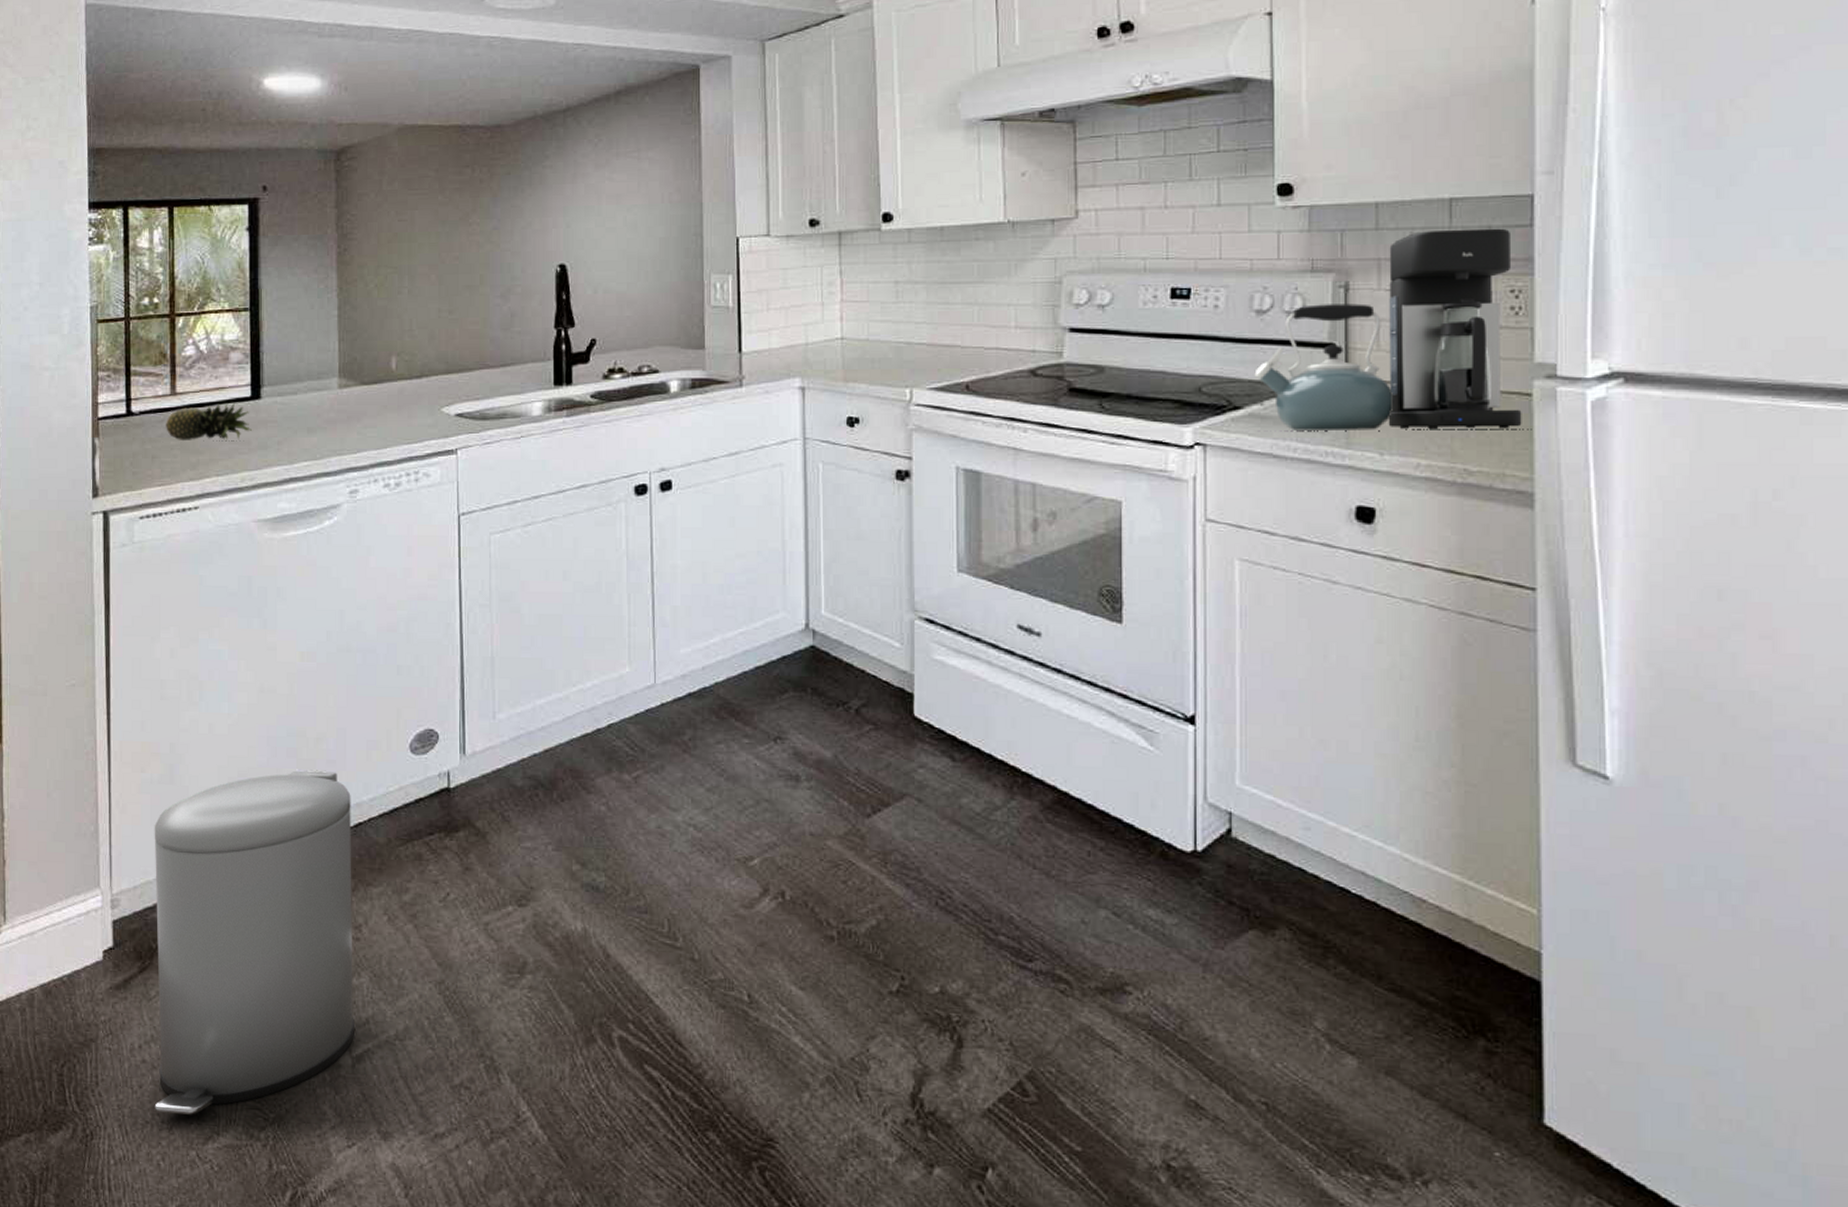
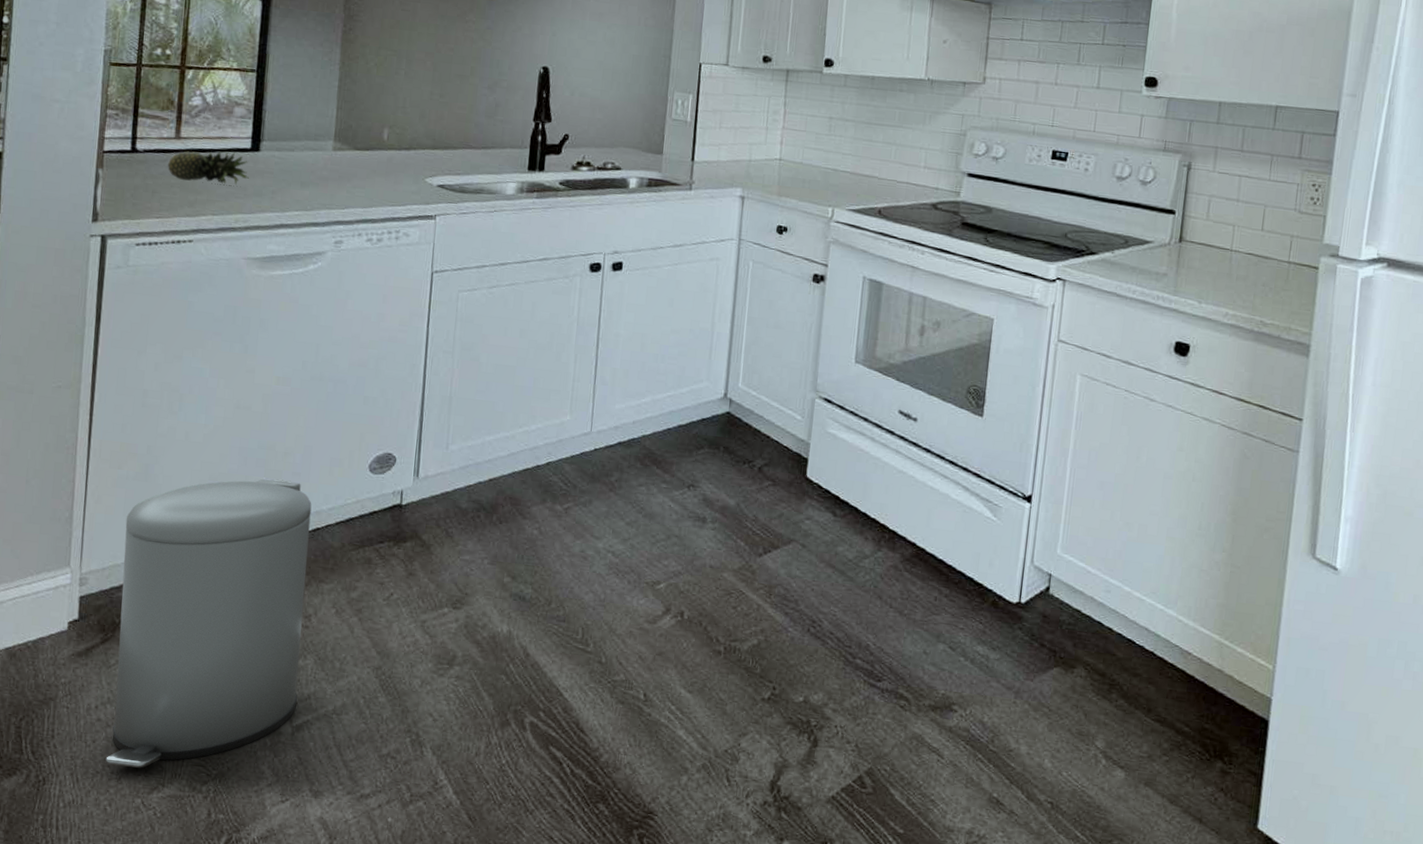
kettle: present [1254,303,1394,430] -> none [1110,177,1215,283]
coffee maker: present [1388,228,1522,430] -> none [1207,129,1318,293]

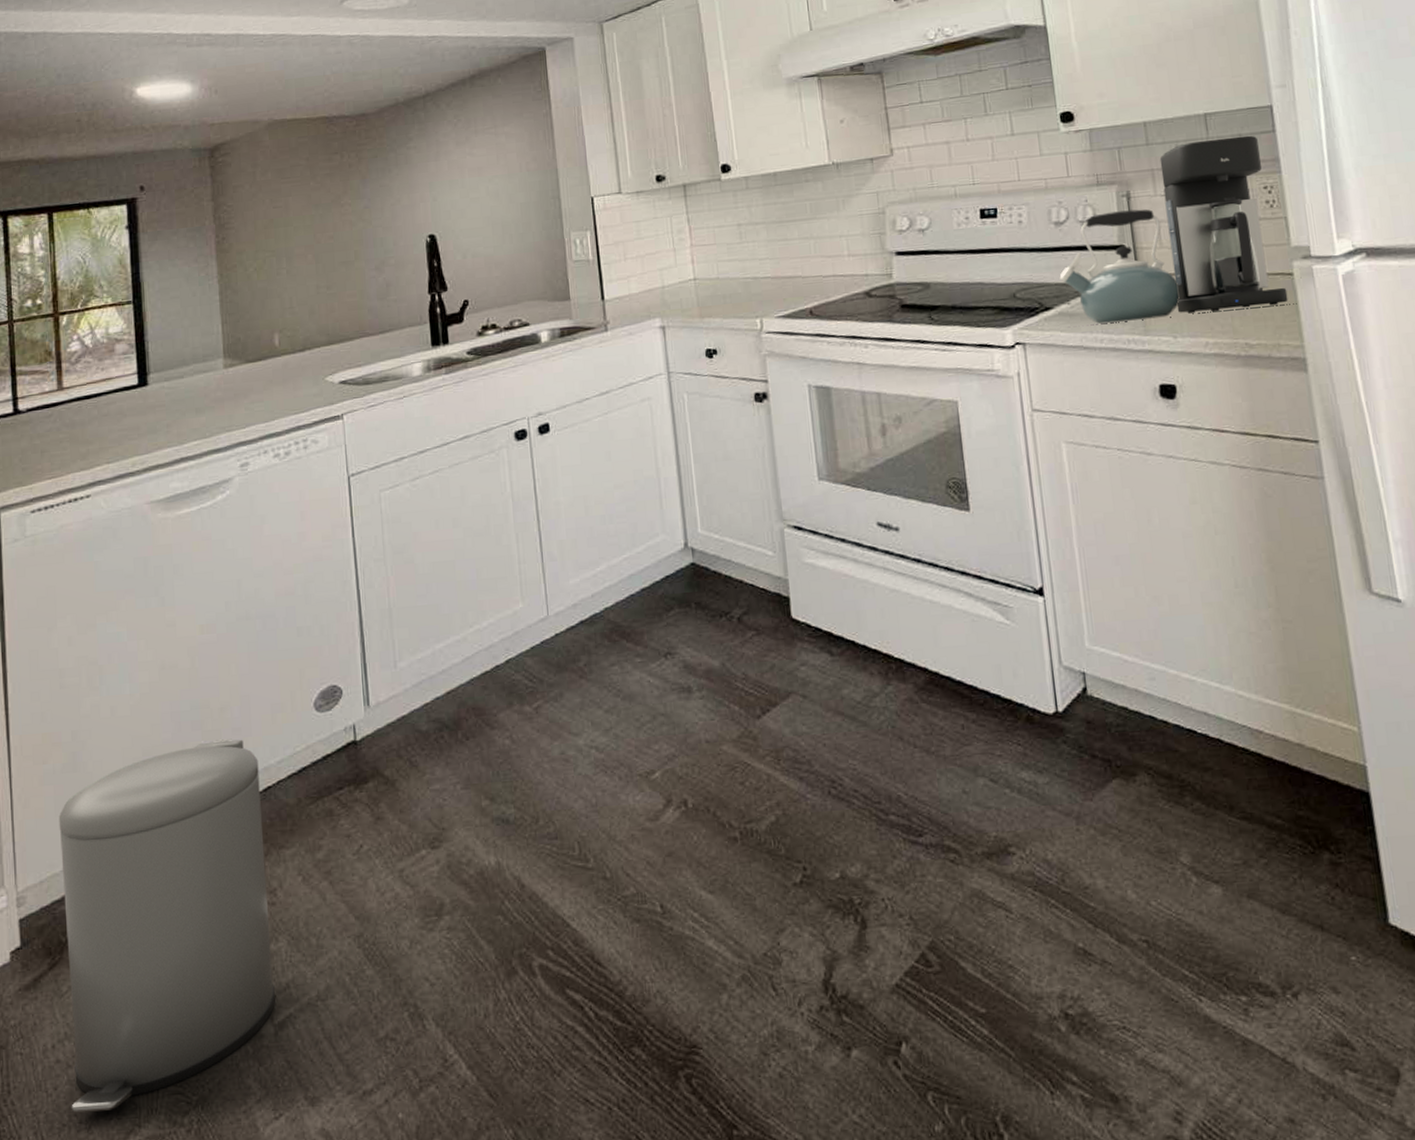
fruit: present [168,151,249,186] -> none [54,392,140,434]
kettle: none [1110,177,1215,283] -> present [1059,209,1181,324]
coffee maker: none [1207,129,1318,293] -> present [1159,135,1288,314]

